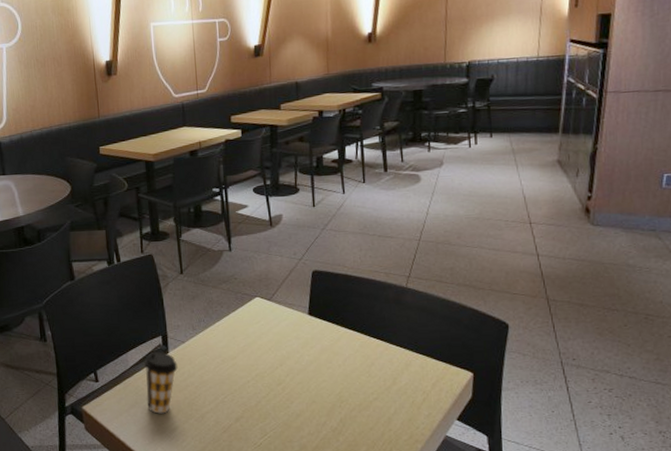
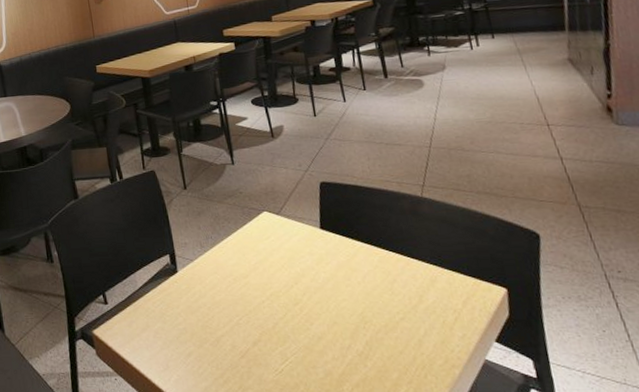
coffee cup: present [144,352,178,414] -> none [153,271,188,338]

